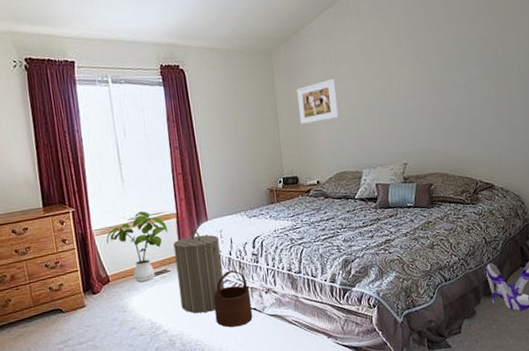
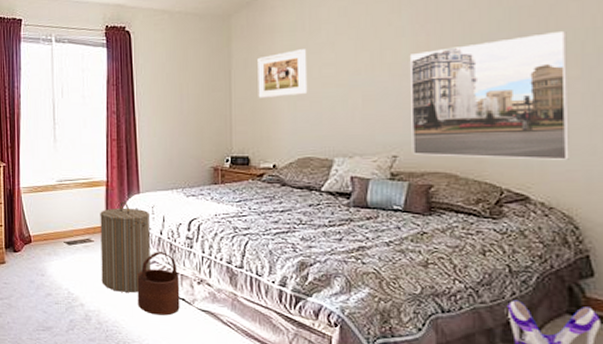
house plant: present [106,211,168,282] -> none [33,175,96,248]
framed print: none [410,56,516,161] -> present [411,30,569,160]

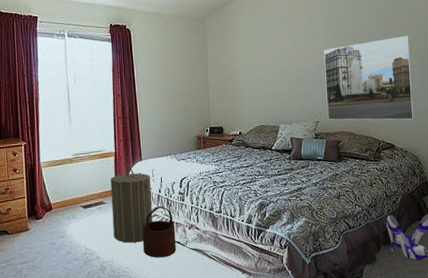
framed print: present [257,49,308,98] -> none [226,45,261,82]

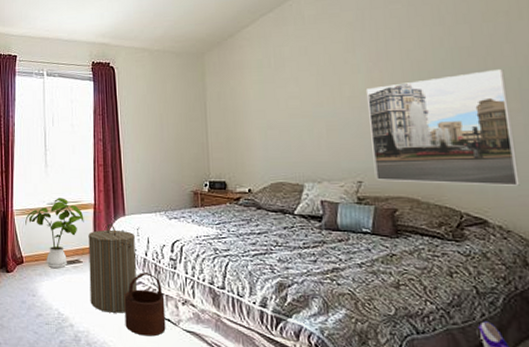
house plant: none [52,149,106,212] -> present [25,198,84,269]

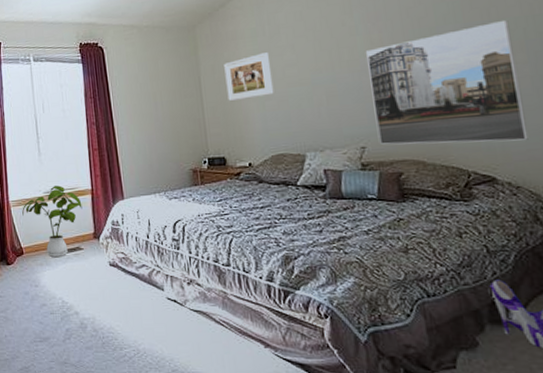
laundry hamper: present [88,223,137,313] -> none [87,208,140,298]
wooden bucket: present [124,271,166,336] -> none [128,254,173,318]
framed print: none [229,83,277,127] -> present [224,52,274,101]

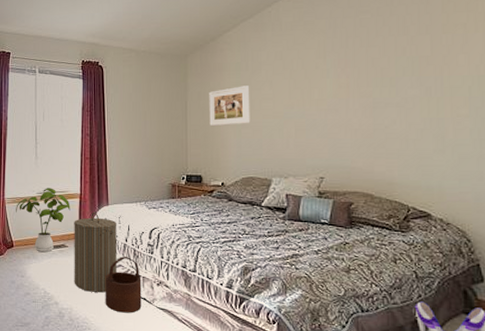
laundry hamper: none [87,208,140,298] -> present [74,212,117,293]
wooden bucket: none [128,254,173,318] -> present [105,256,142,313]
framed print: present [366,19,529,145] -> none [334,77,462,184]

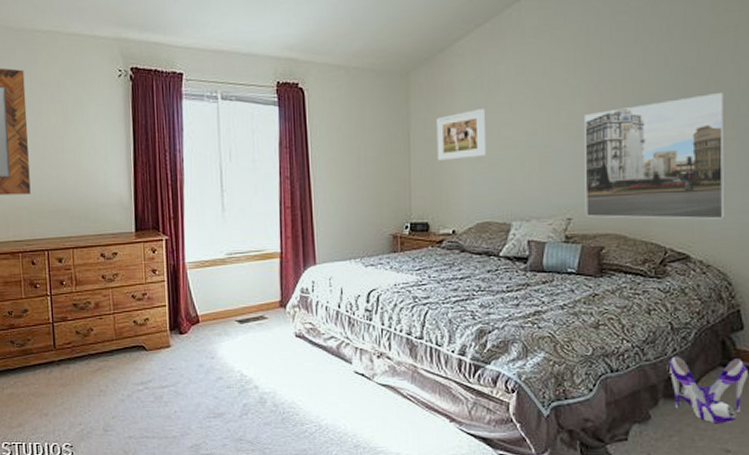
house plant: present [16,188,70,253] -> none [200,247,269,327]
laundry hamper: present [74,212,117,293] -> none [274,273,328,371]
wooden bucket: present [105,256,142,313] -> none [314,325,360,393]
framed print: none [334,77,462,184] -> present [585,91,726,219]

